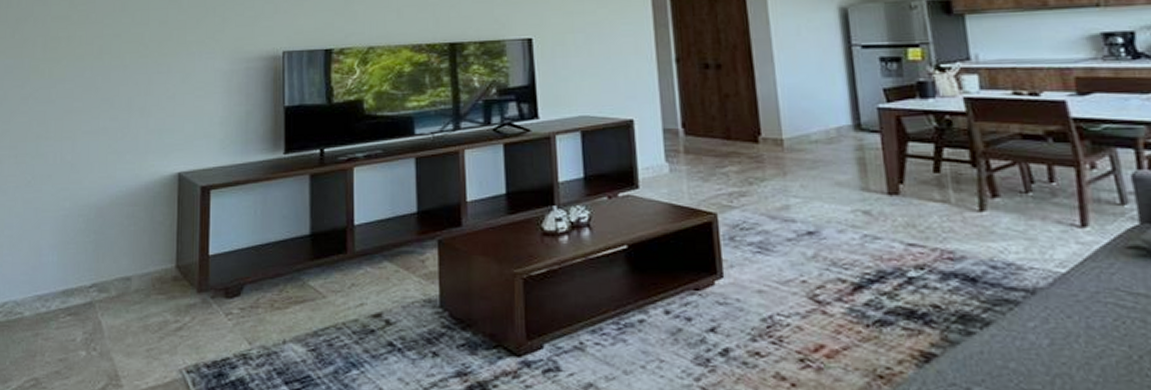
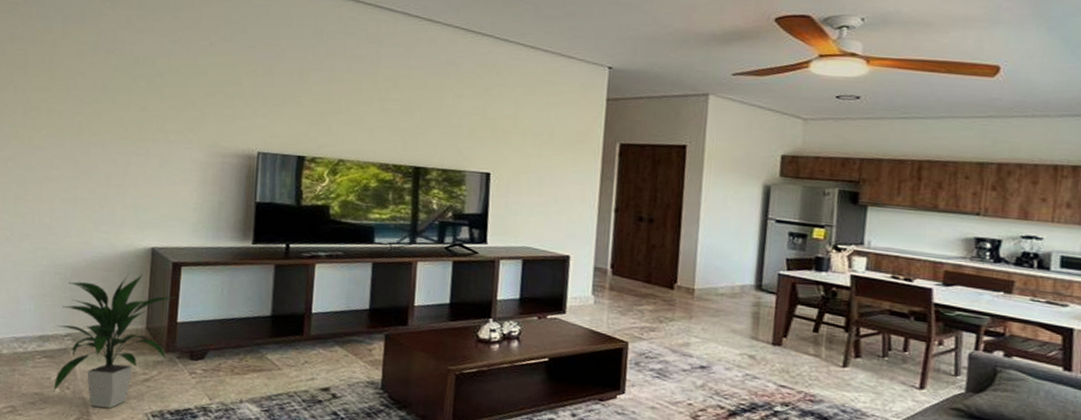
indoor plant: none [78,204,207,369] -> present [52,274,176,408]

